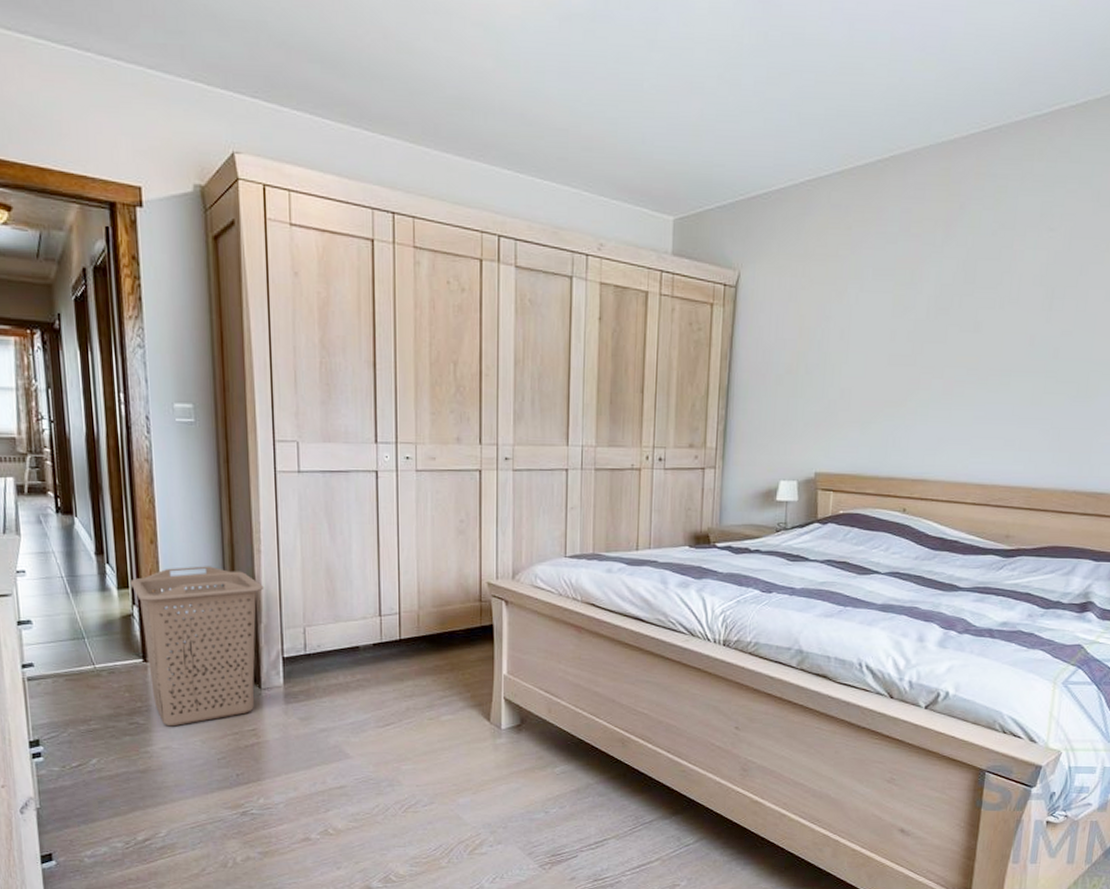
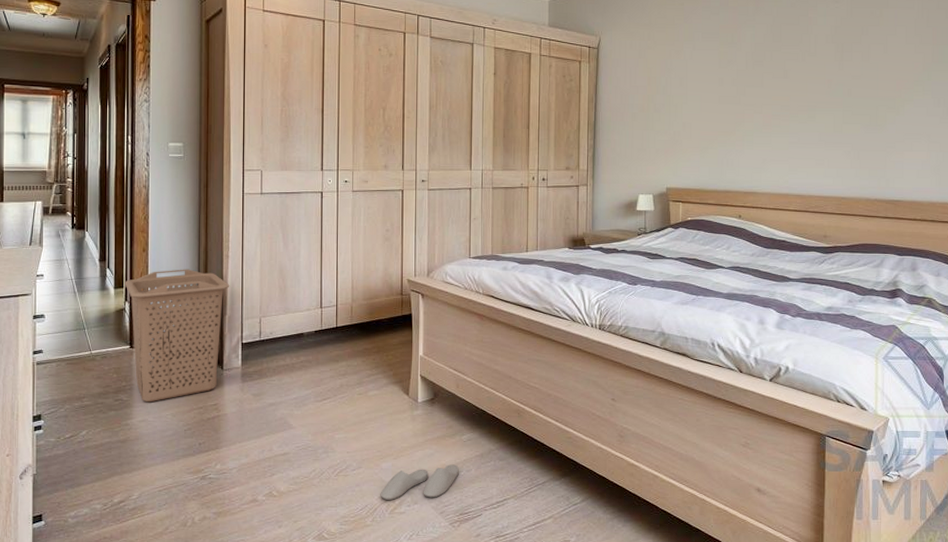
slippers: none [457,800,551,840] -> present [380,464,459,501]

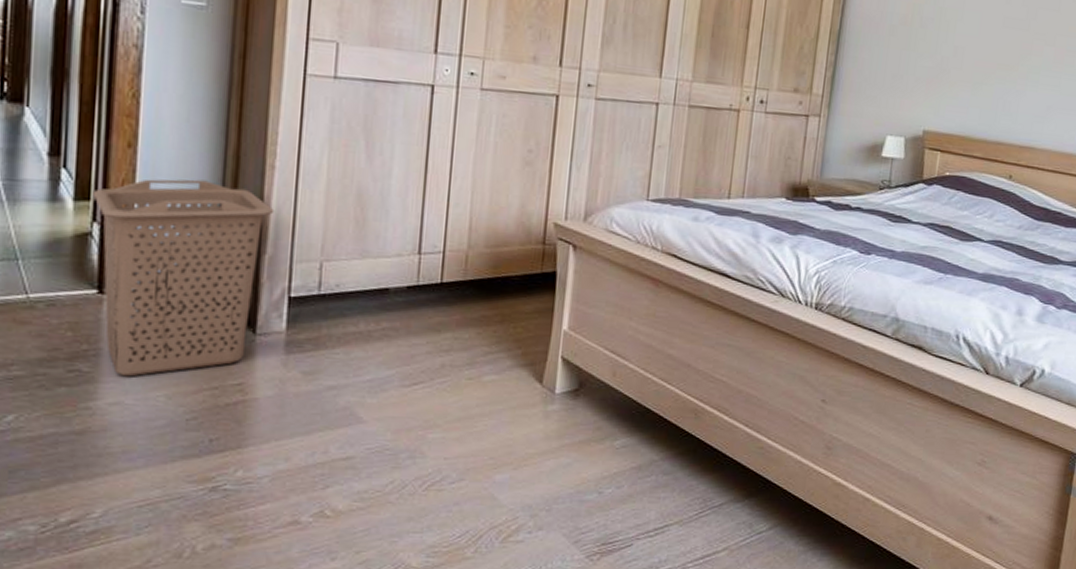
slippers: present [380,464,459,501] -> none [488,478,606,526]

